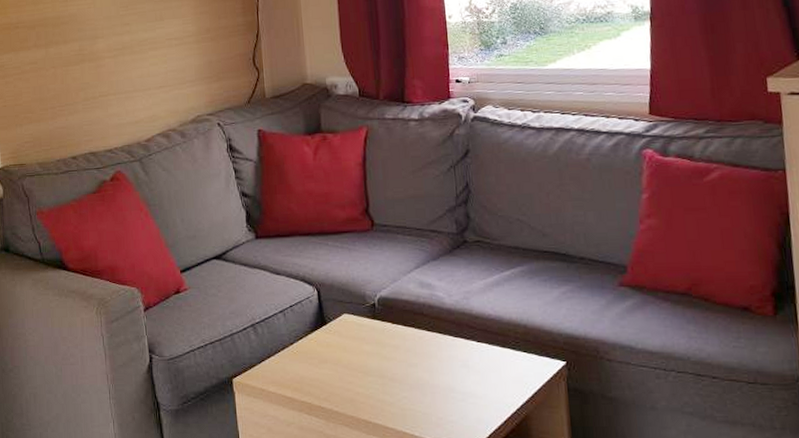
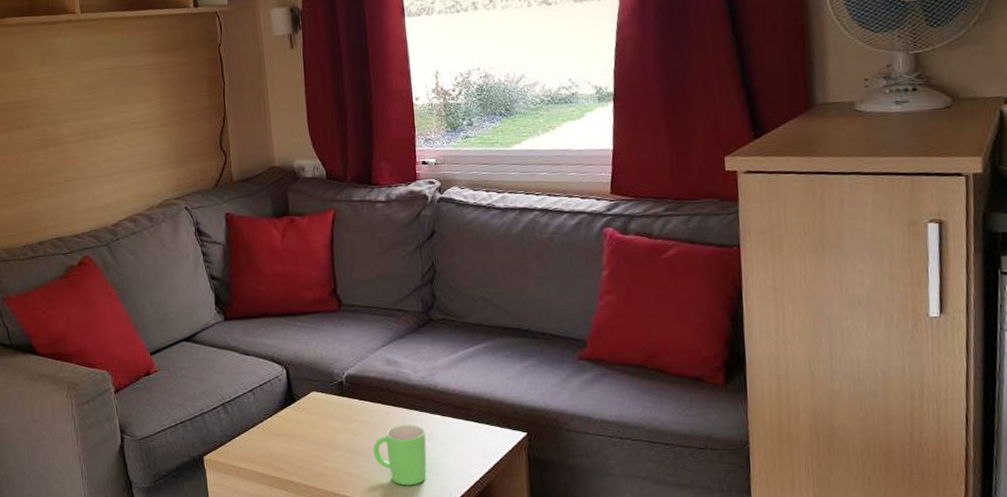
mug: none [406,351,462,415] -> present [373,425,427,486]

